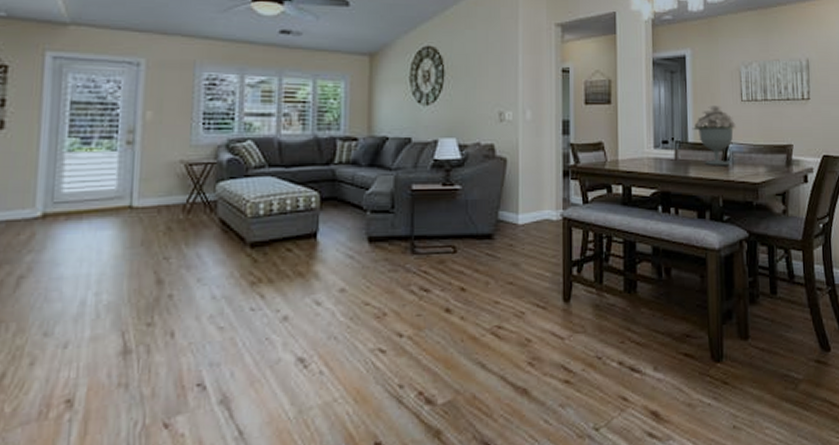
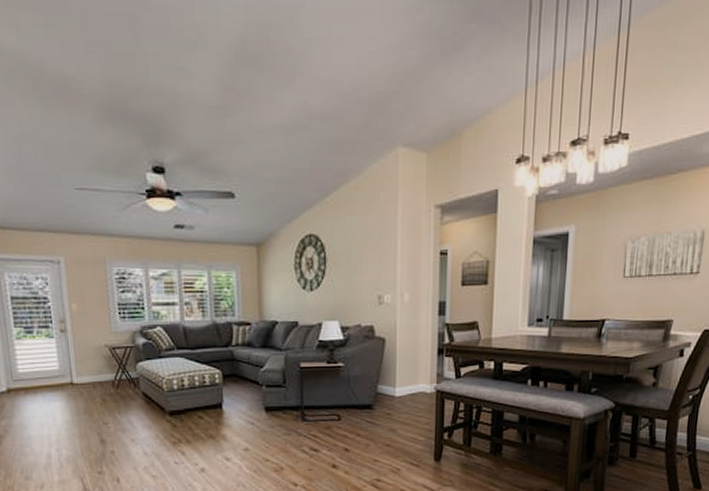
bouquet: present [692,105,736,166] -> none [568,282,615,343]

